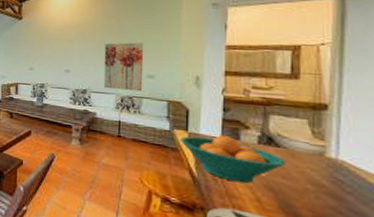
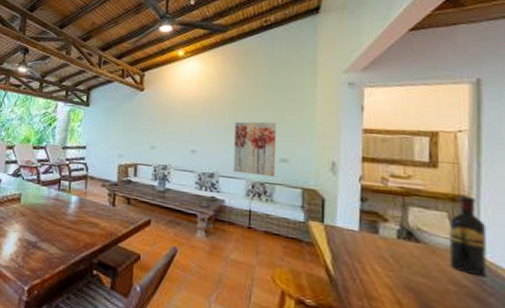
fruit bowl: present [180,135,286,184] -> none [315,228,427,284]
wine bottle: none [308,103,347,177] -> present [449,195,488,276]

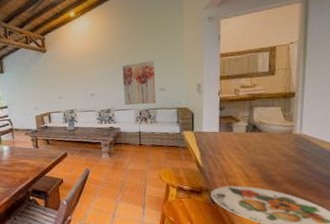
wine bottle: present [449,195,488,276] -> none [281,92,308,147]

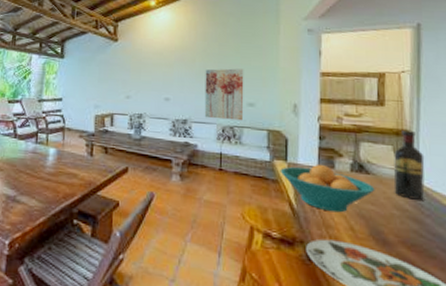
fruit bowl: none [188,130,266,165] -> present [280,165,375,213]
wine bottle: none [281,92,308,147] -> present [393,129,425,200]

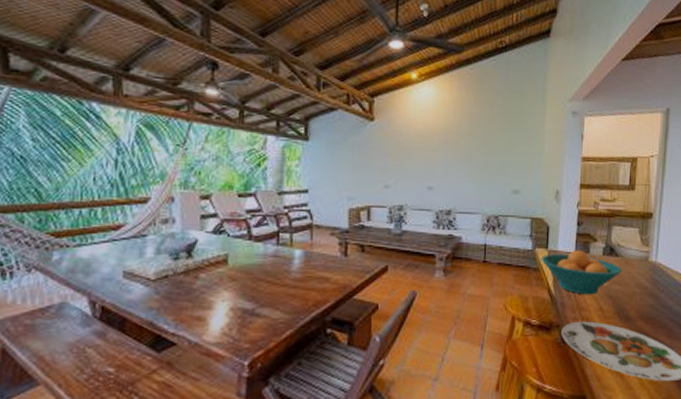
wall art: present [204,68,244,121] -> none [469,153,510,209]
wine bottle: present [393,129,425,200] -> none [637,212,663,277]

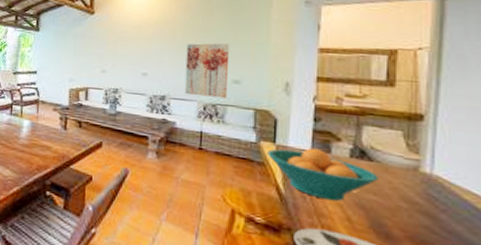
wall art: none [469,153,510,209] -> present [184,43,230,99]

